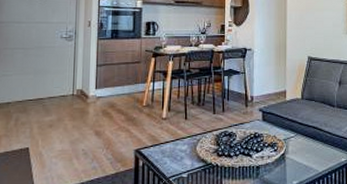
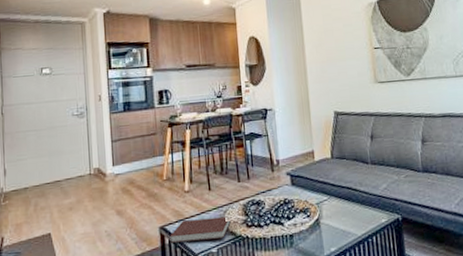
notebook: none [143,145,203,166] -> present [169,216,231,243]

